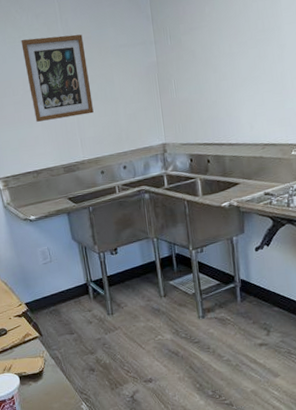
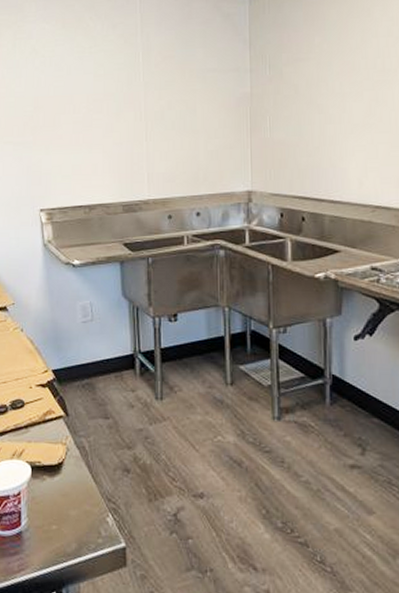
wall art: present [21,34,94,122] -> none [91,50,167,147]

